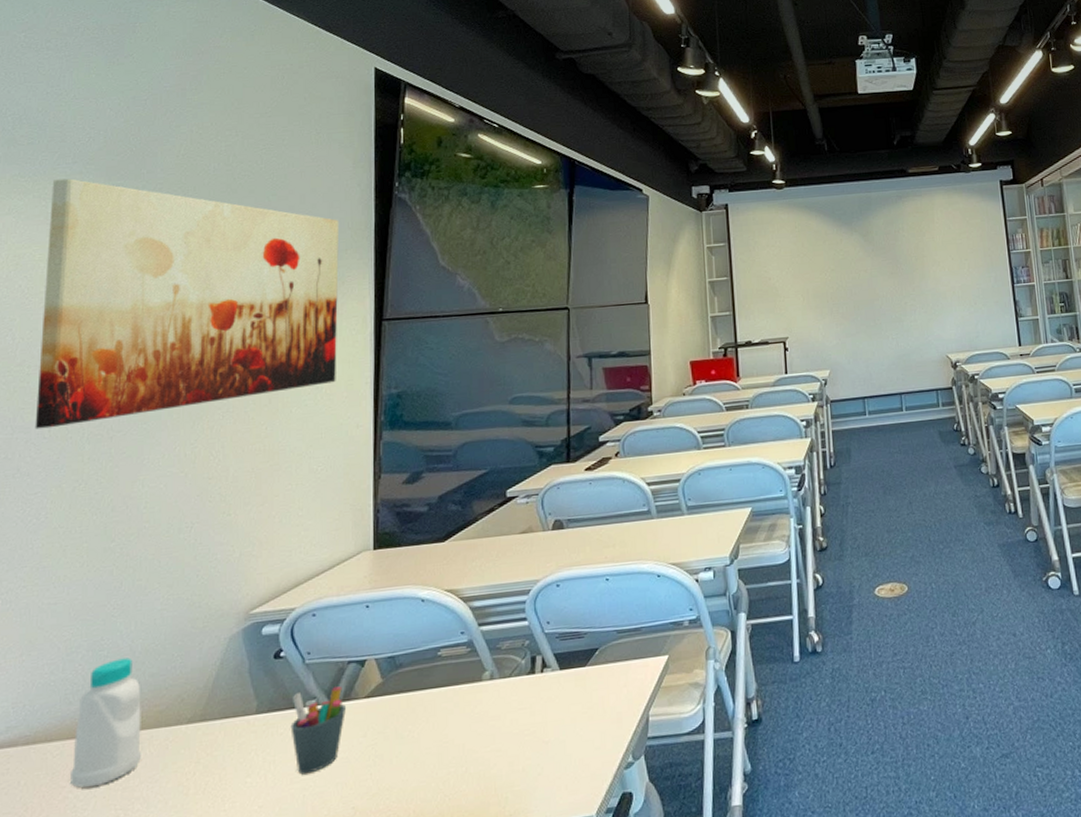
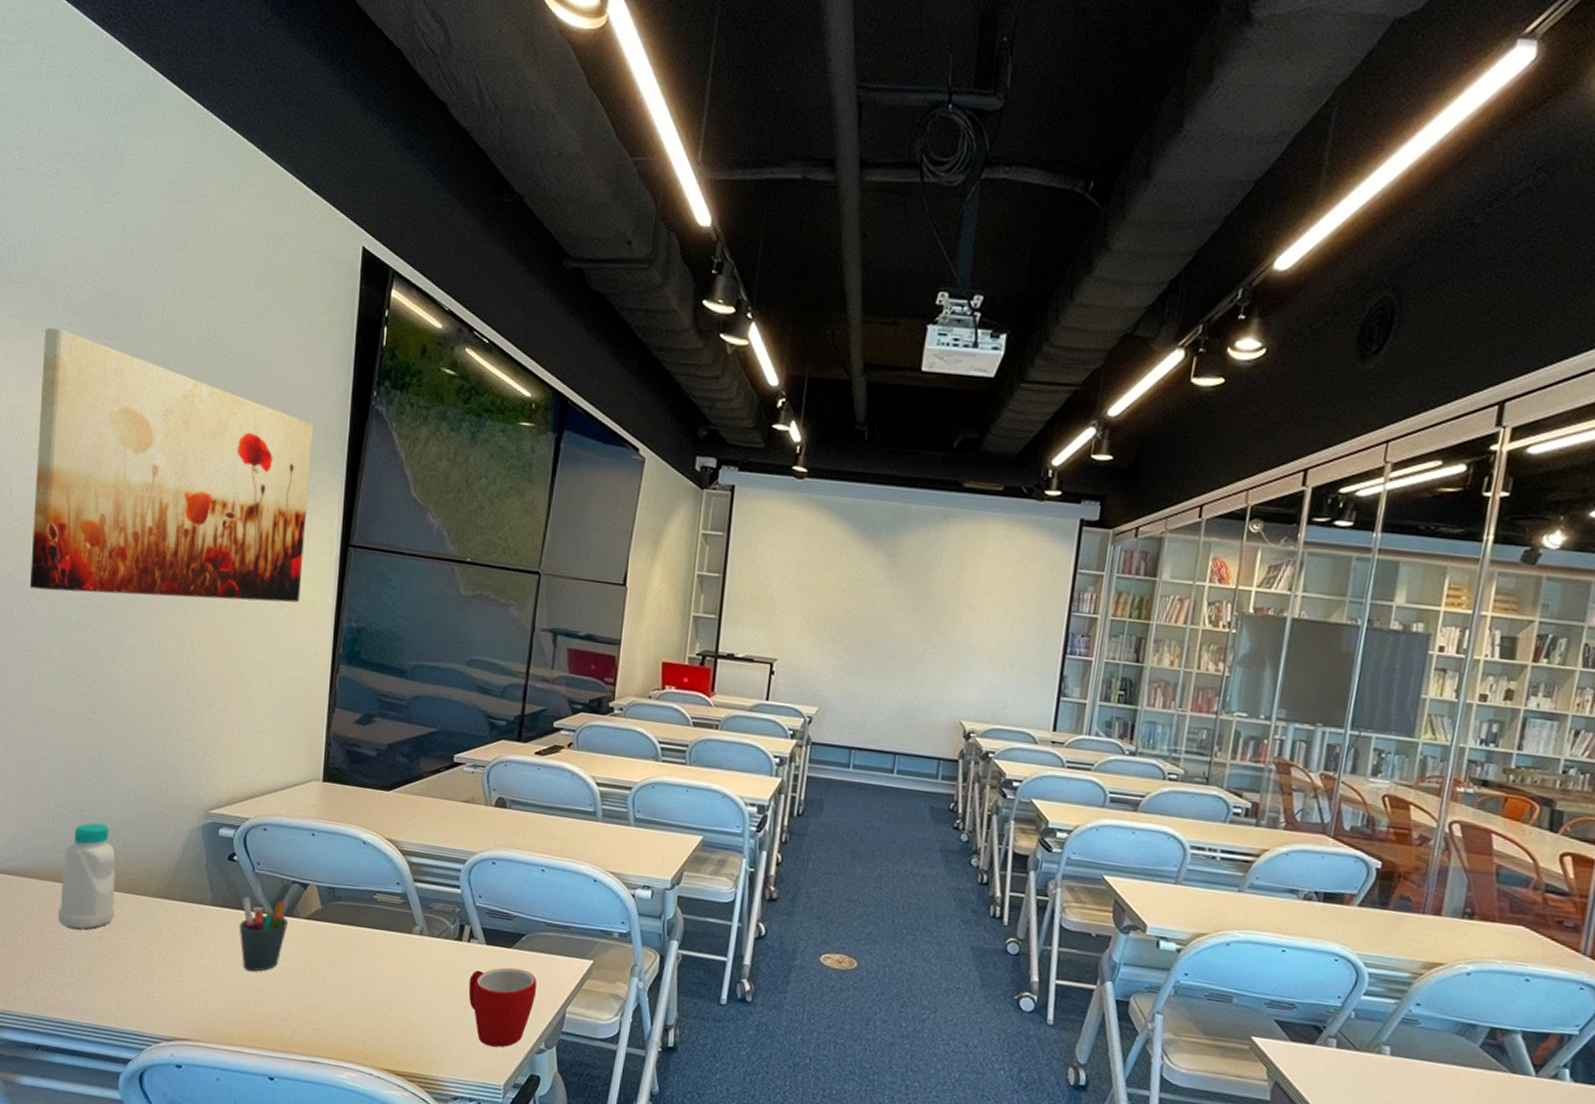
mug: none [547,684,617,776] -> present [468,967,538,1048]

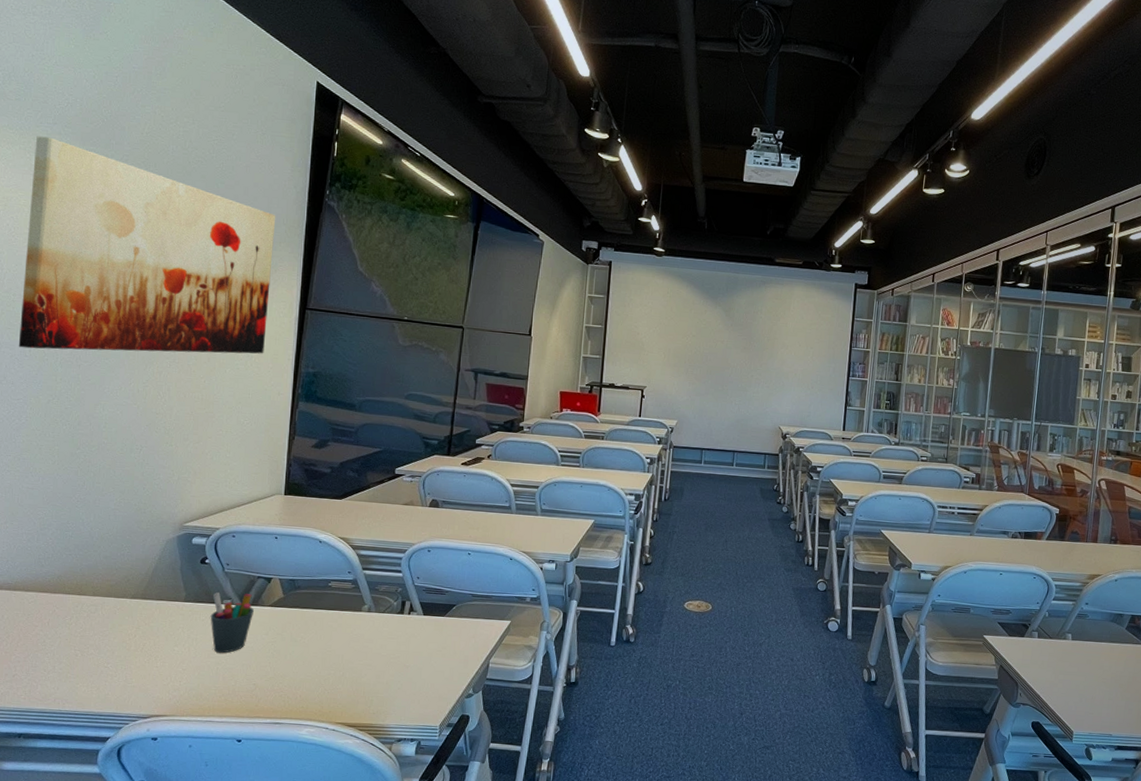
bottle: present [58,822,116,929] -> none [42,540,97,631]
mug: present [468,967,538,1048] -> none [409,631,466,696]

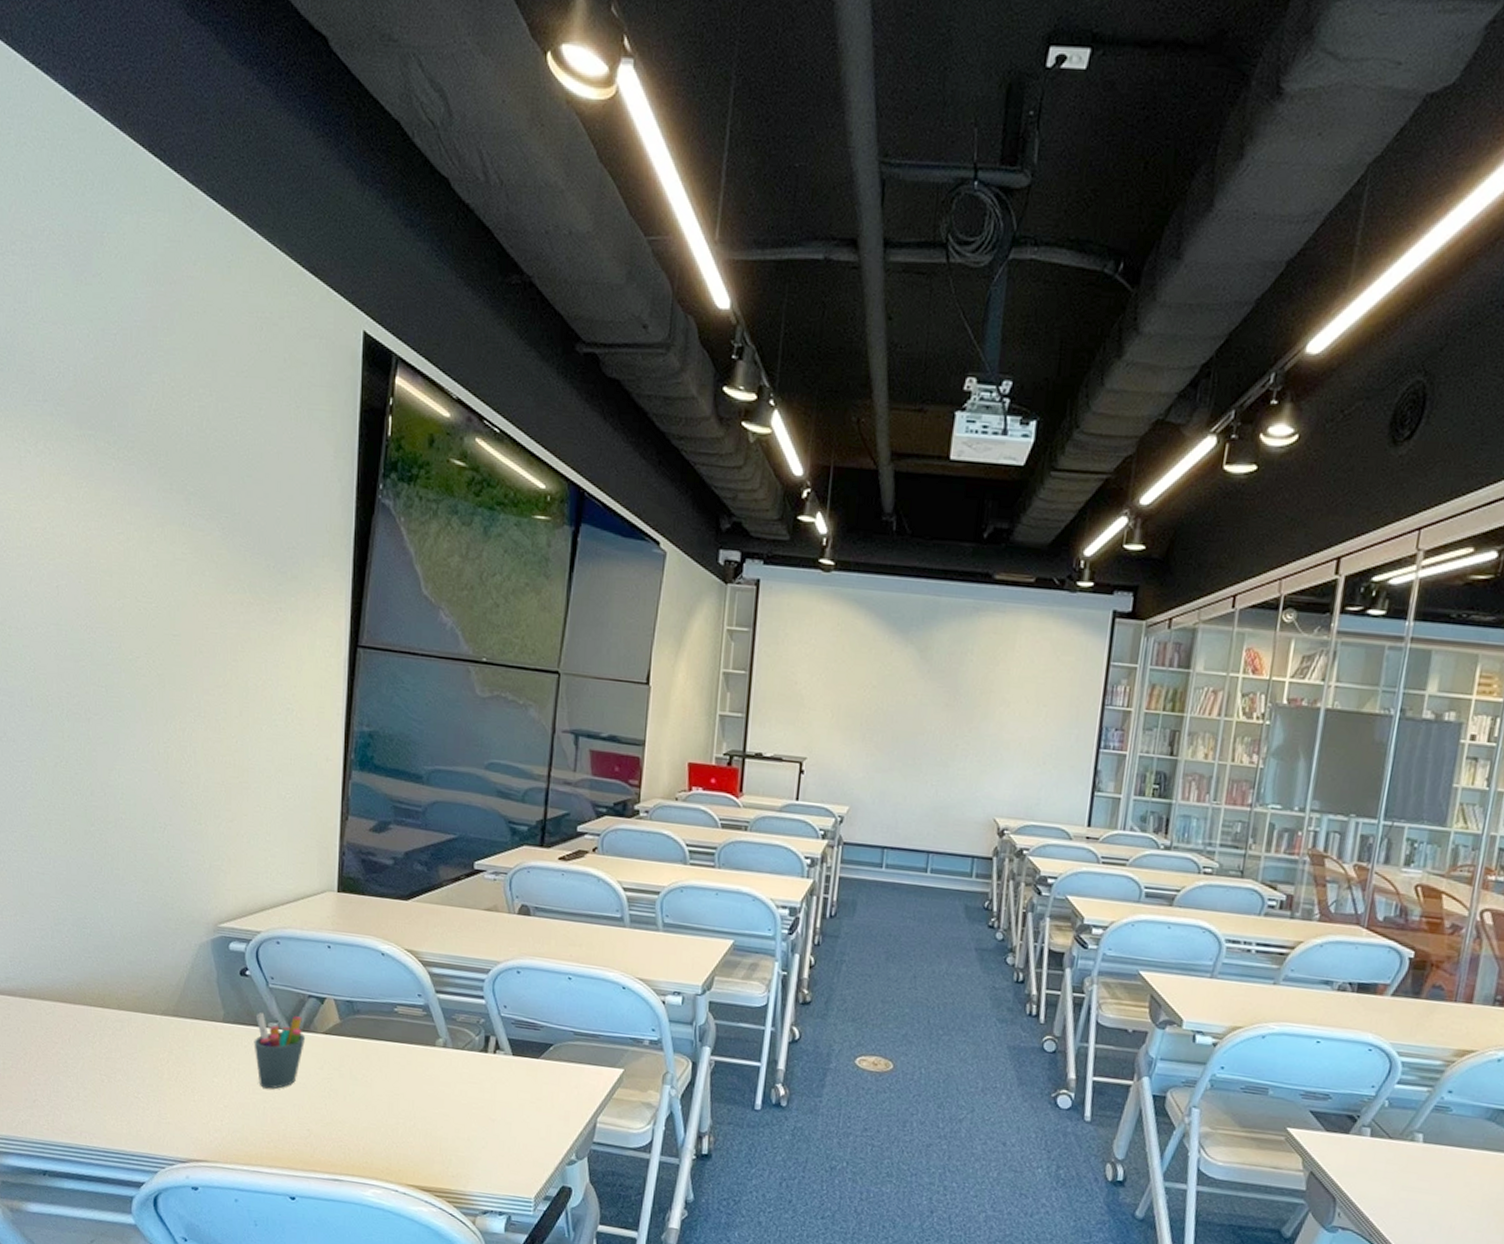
wall art: present [18,136,276,354] -> none [18,418,317,707]

